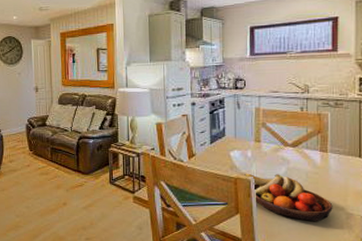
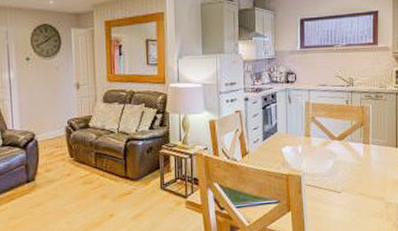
fruit bowl: present [244,173,333,222] -> none [295,168,374,214]

